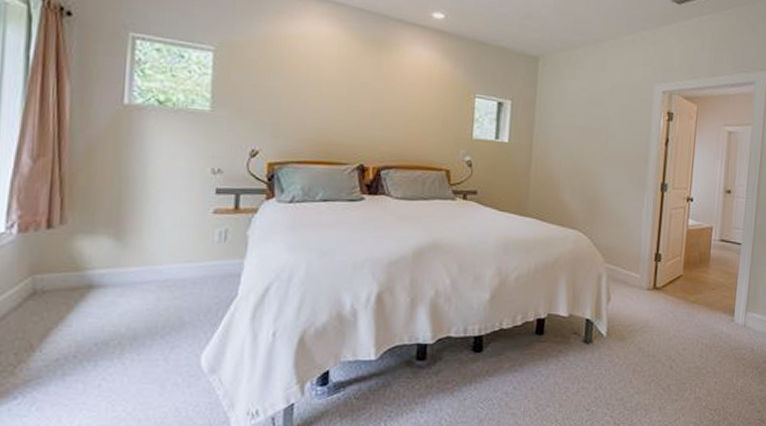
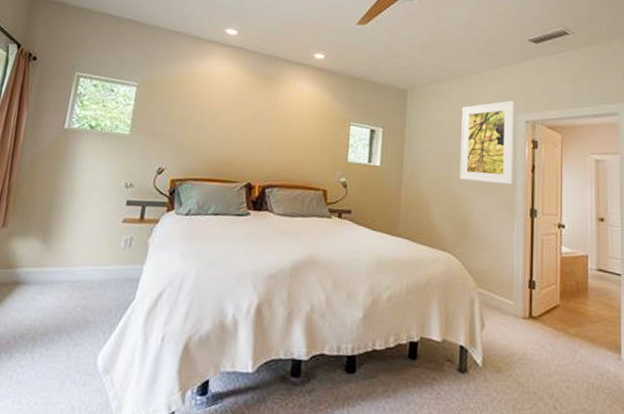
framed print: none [592,68,653,159] -> present [459,100,515,185]

